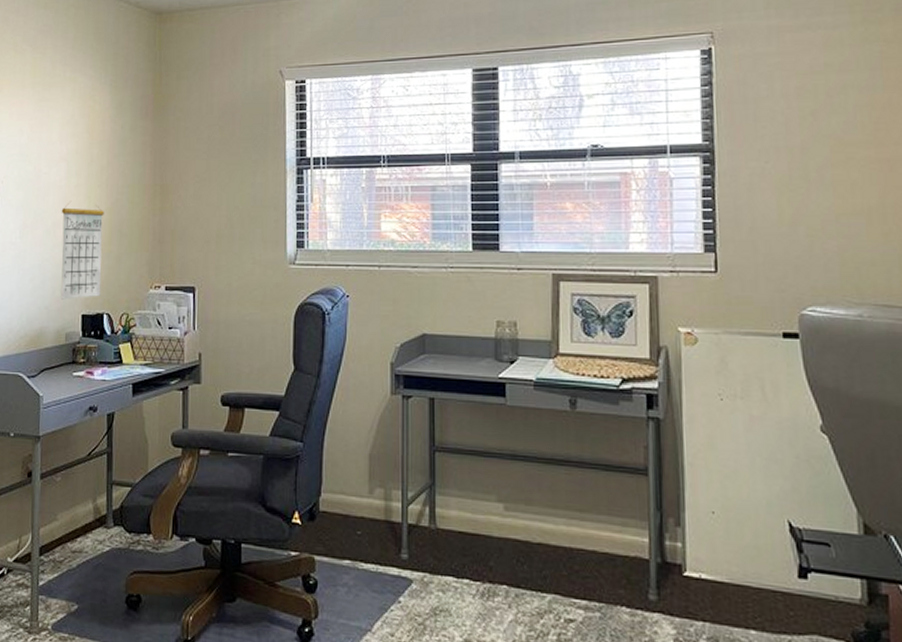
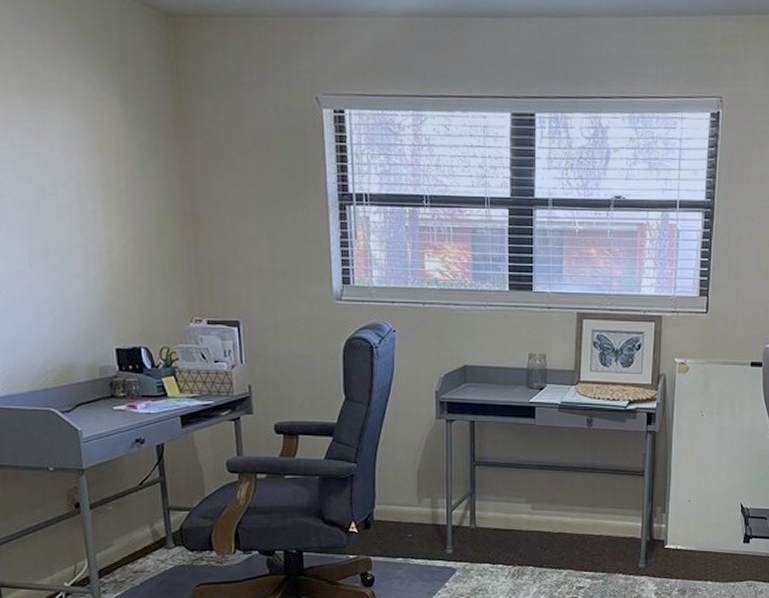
calendar: present [61,200,104,300] -> none [77,227,135,333]

